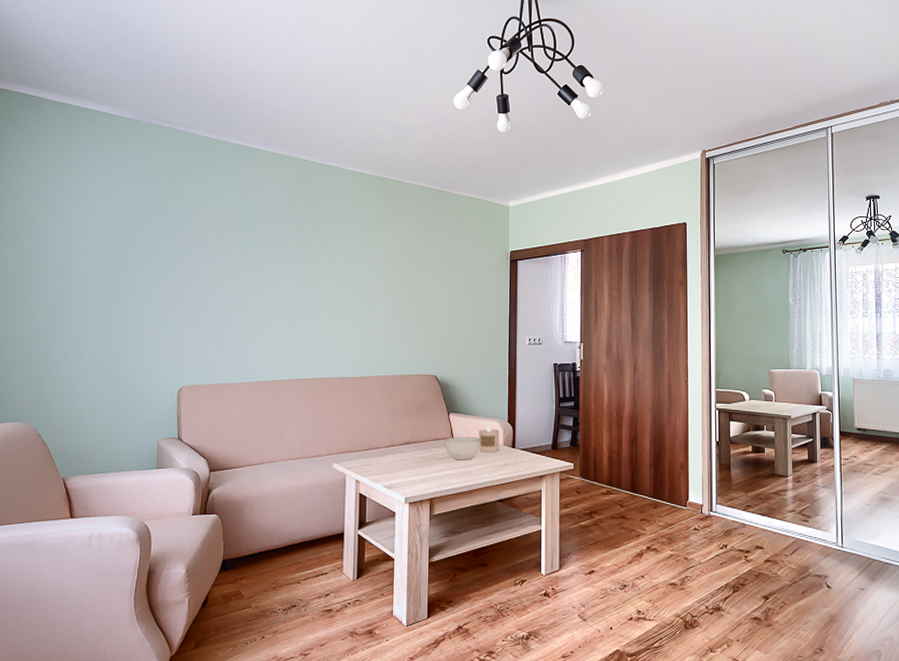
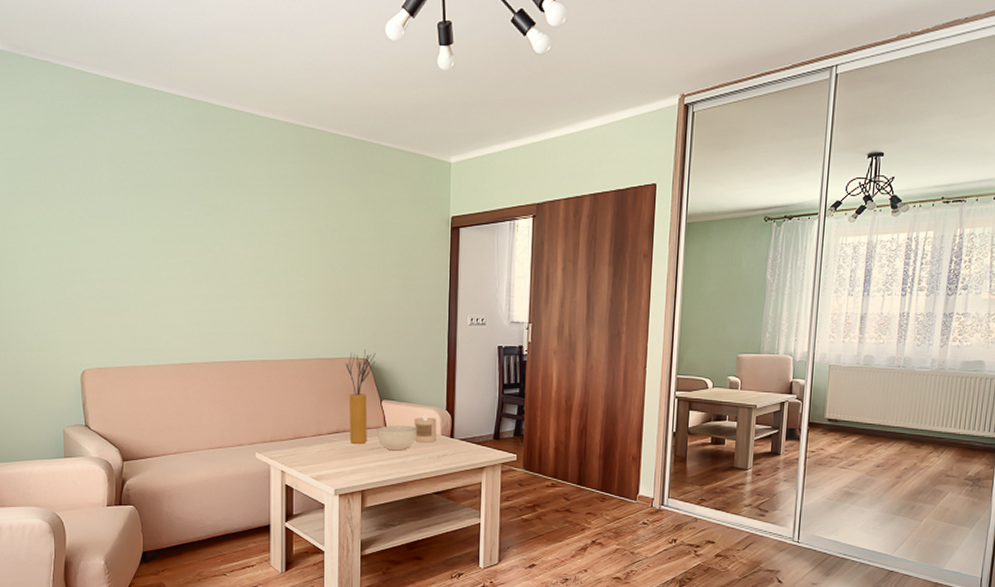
vase: none [416,367,444,455] -> present [345,349,376,445]

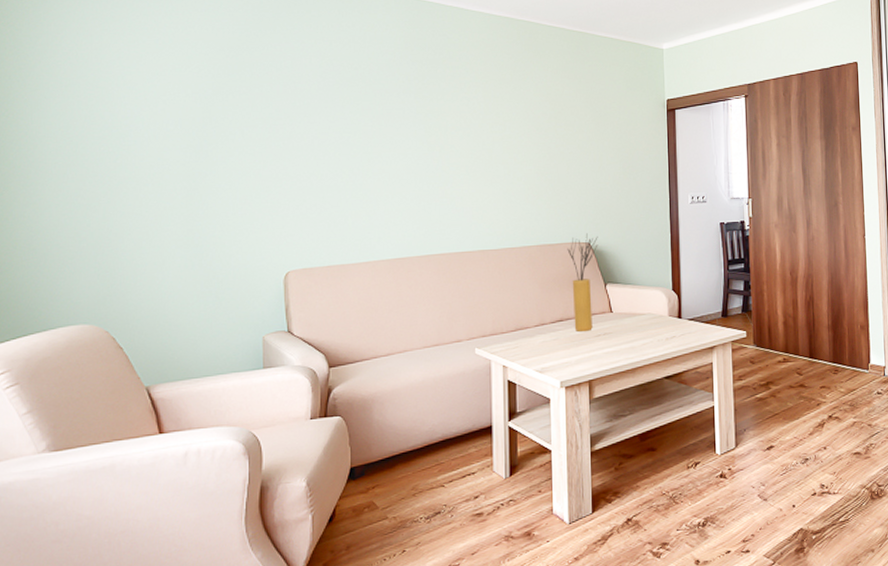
bowl: present [376,426,417,451] -> none [601,309,643,336]
candle: present [414,414,437,444] -> none [640,295,664,327]

